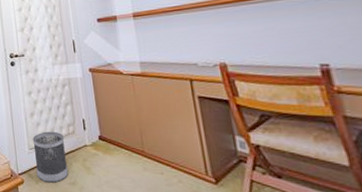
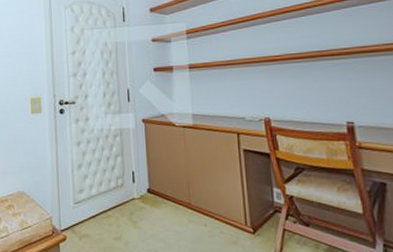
wastebasket: present [32,131,69,183] -> none [78,184,114,238]

